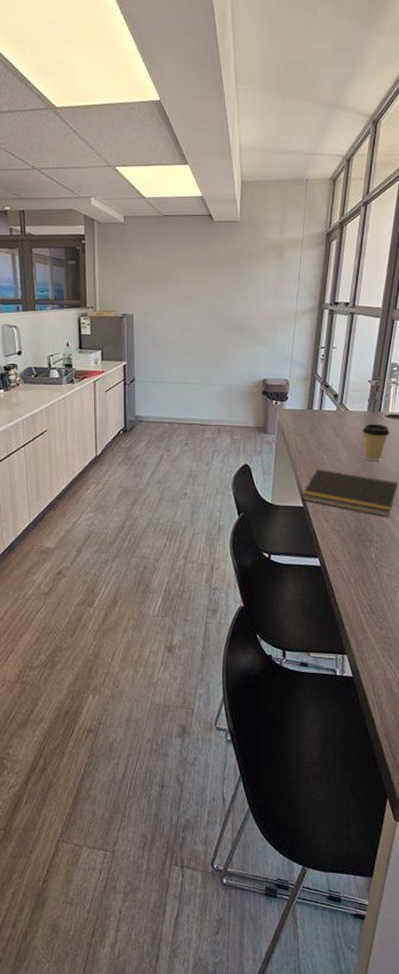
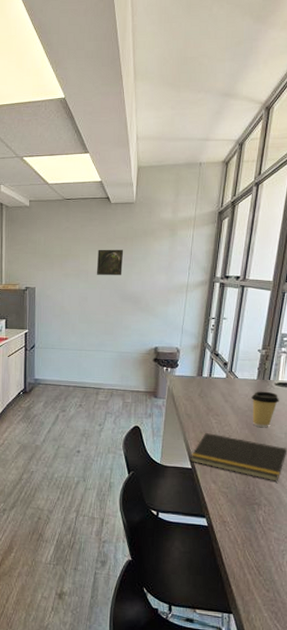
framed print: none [199,272,229,301] -> present [96,249,124,275]

